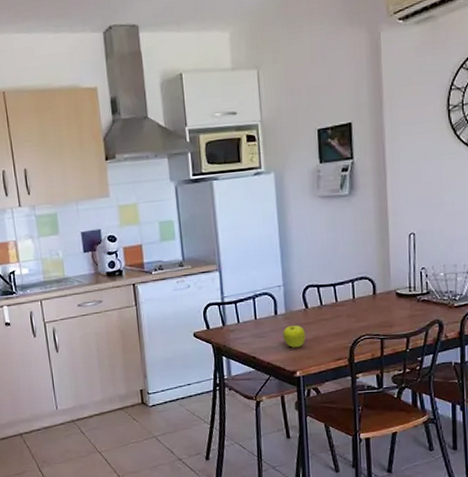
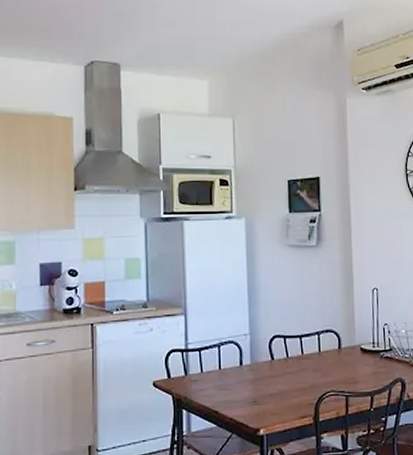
fruit: present [283,325,306,348] -> none [248,378,271,403]

